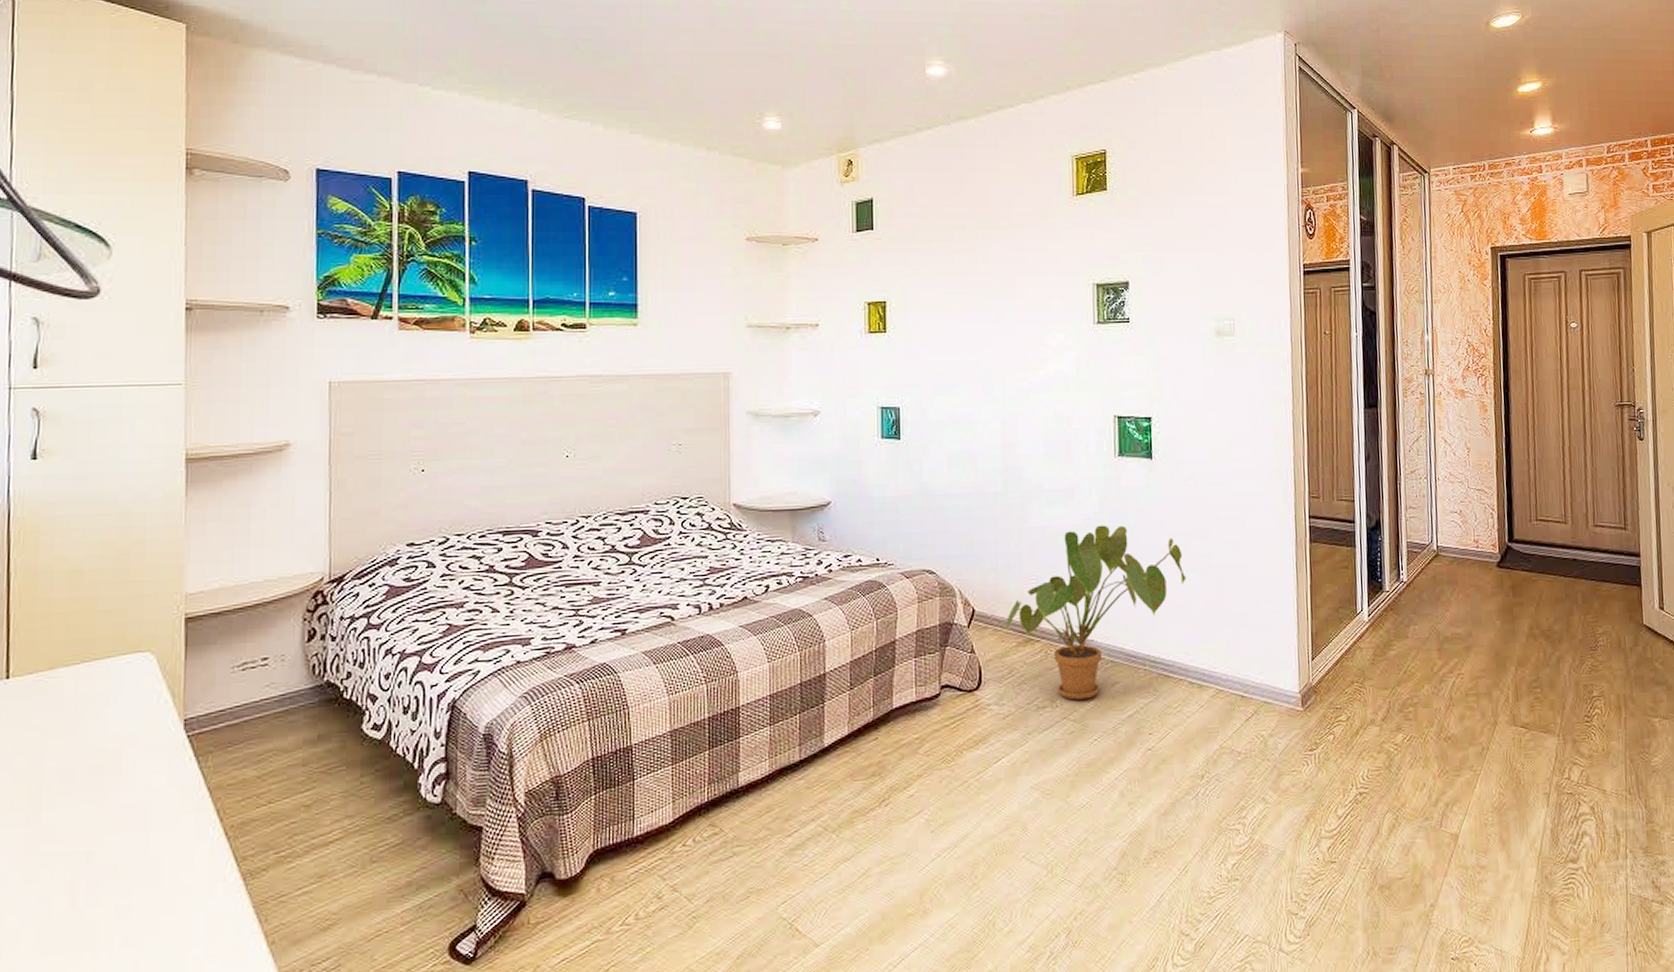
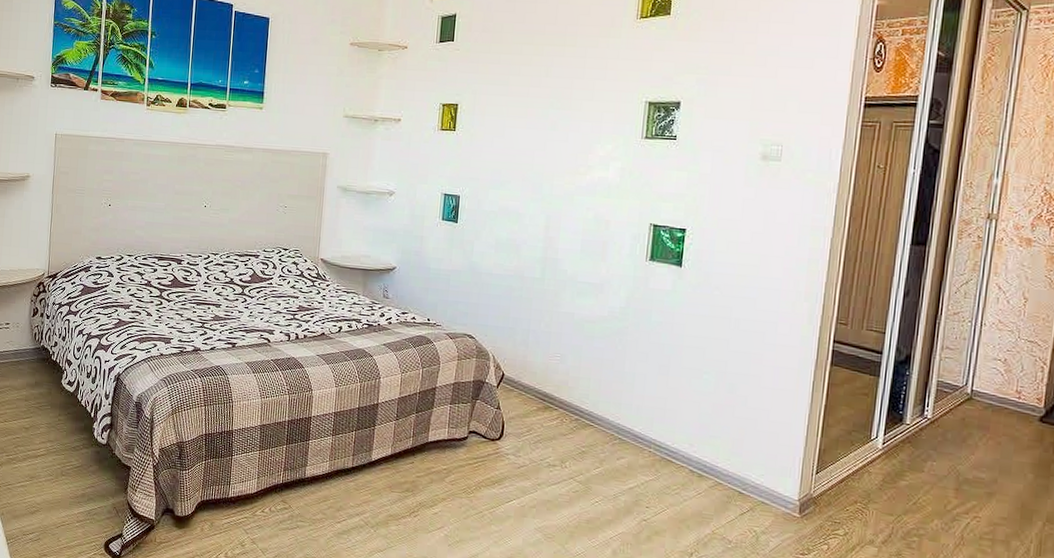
house plant: present [1005,525,1186,700] -> none [528,319,700,467]

